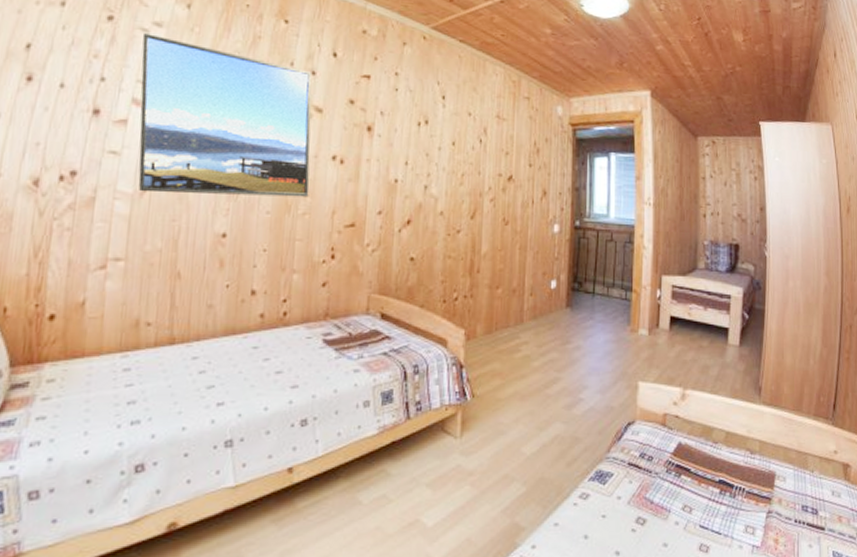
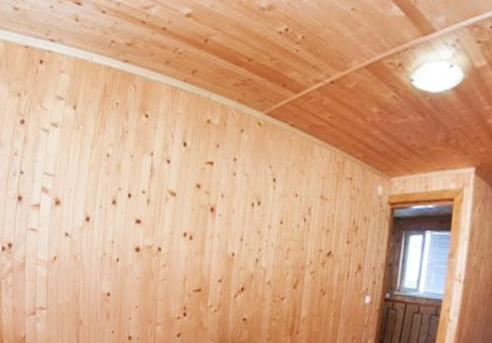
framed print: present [138,33,312,198] -> none [45,133,167,267]

